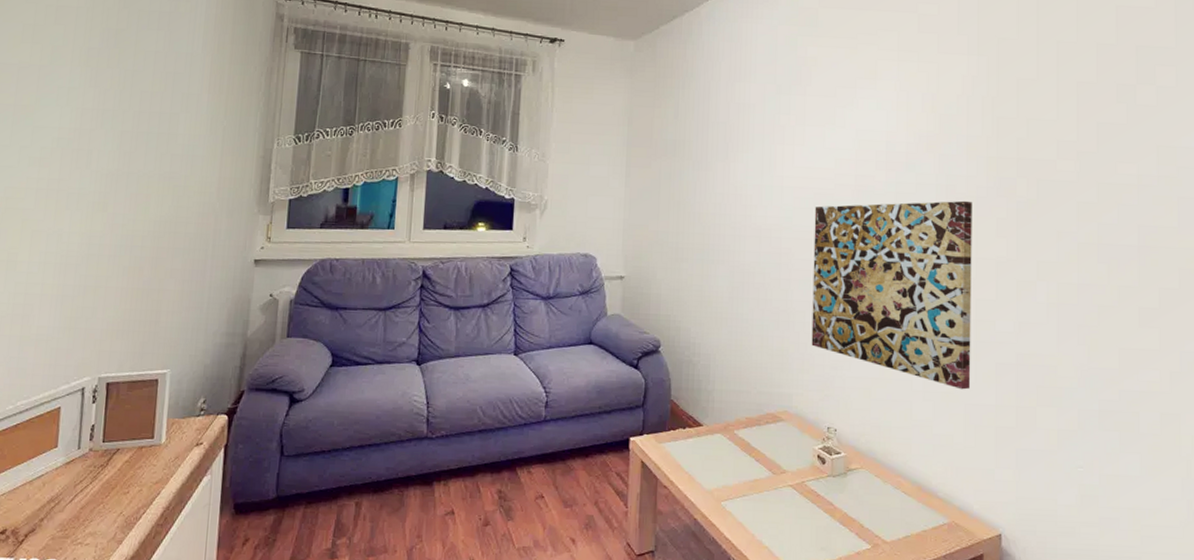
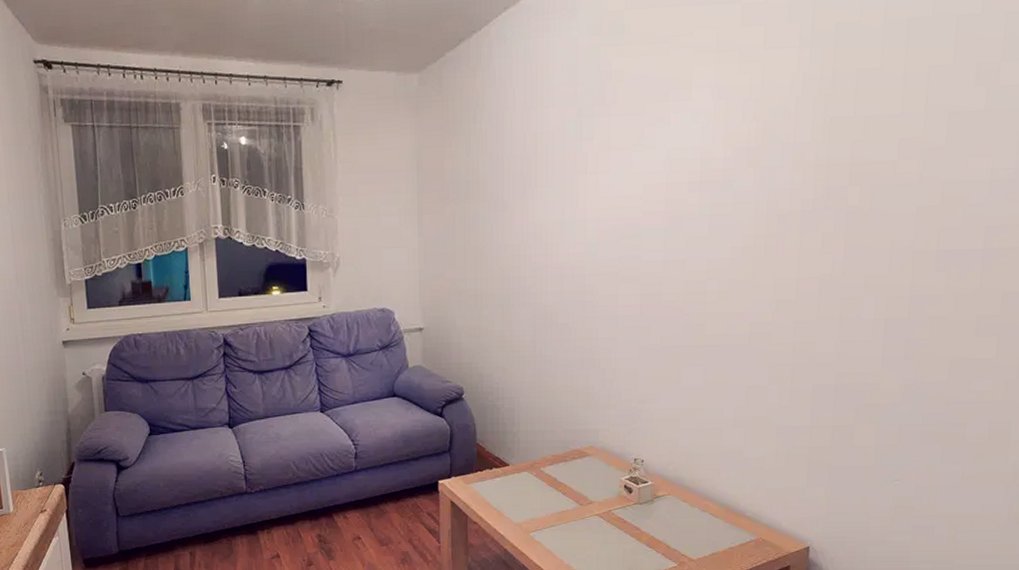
wall art: present [811,200,972,390] -> none [617,217,796,414]

